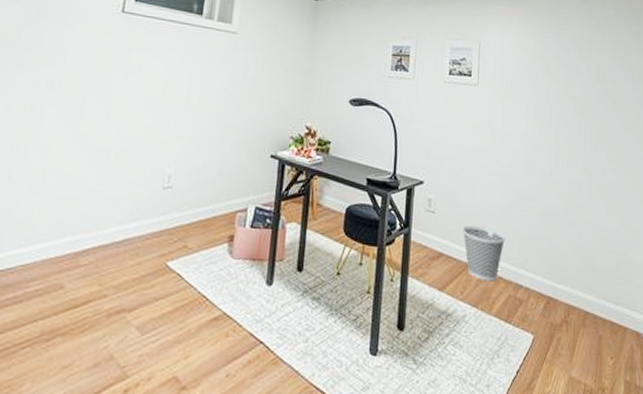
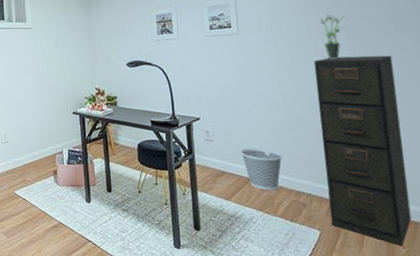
filing cabinet: none [546,127,621,355] -> present [313,55,412,246]
potted plant: none [559,80,583,131] -> present [320,15,347,60]

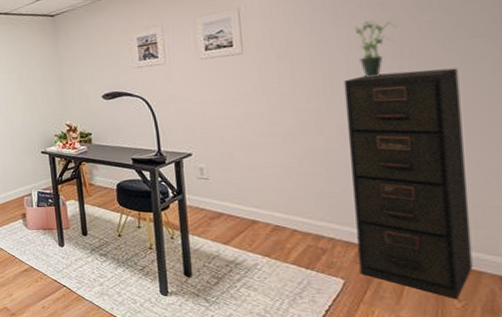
wastebasket: present [240,148,283,191] -> none [243,186,298,235]

